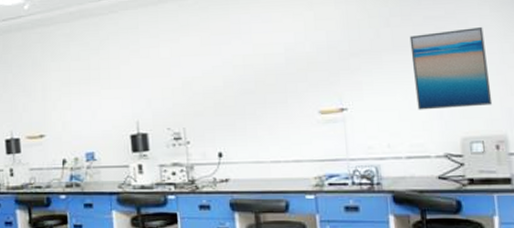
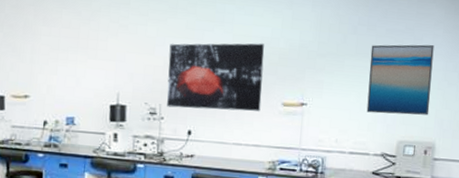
wall art: none [186,50,296,130] -> present [167,43,264,111]

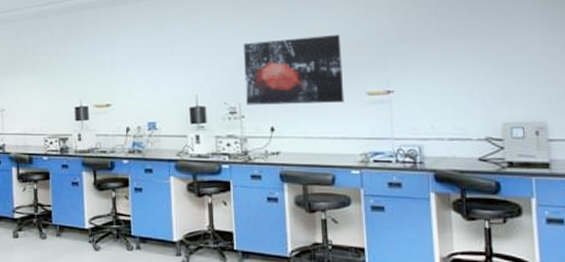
wall art: present [366,44,434,115] -> none [455,18,534,95]

